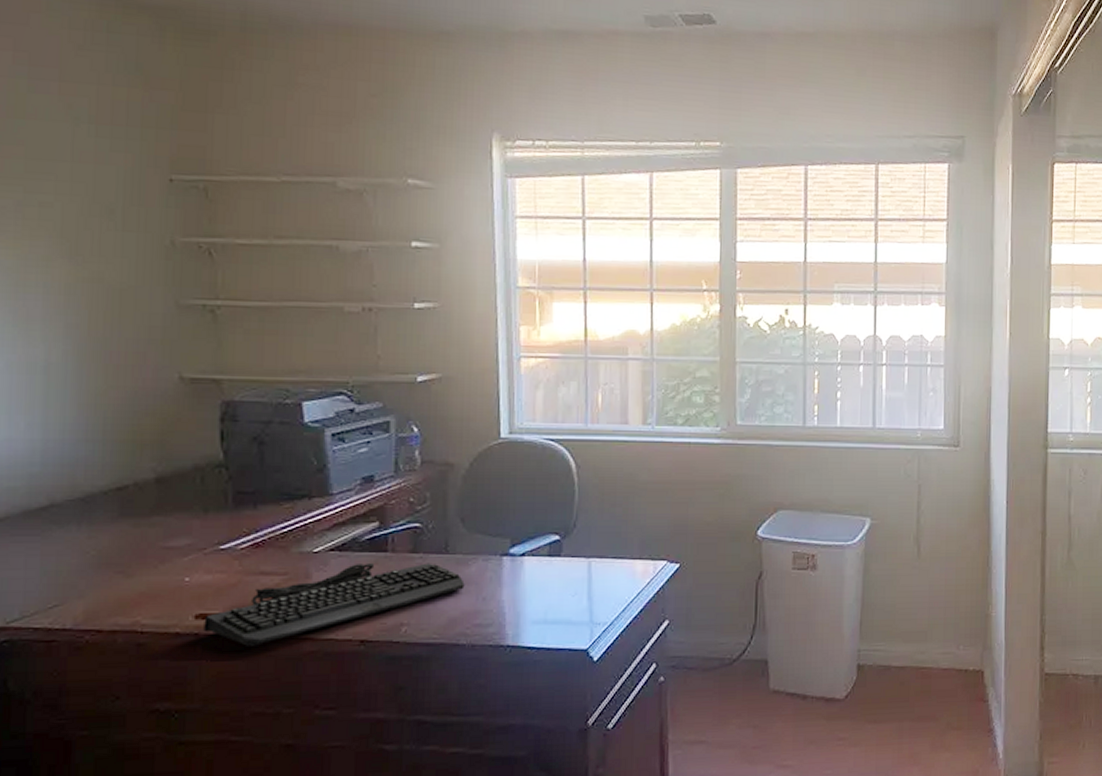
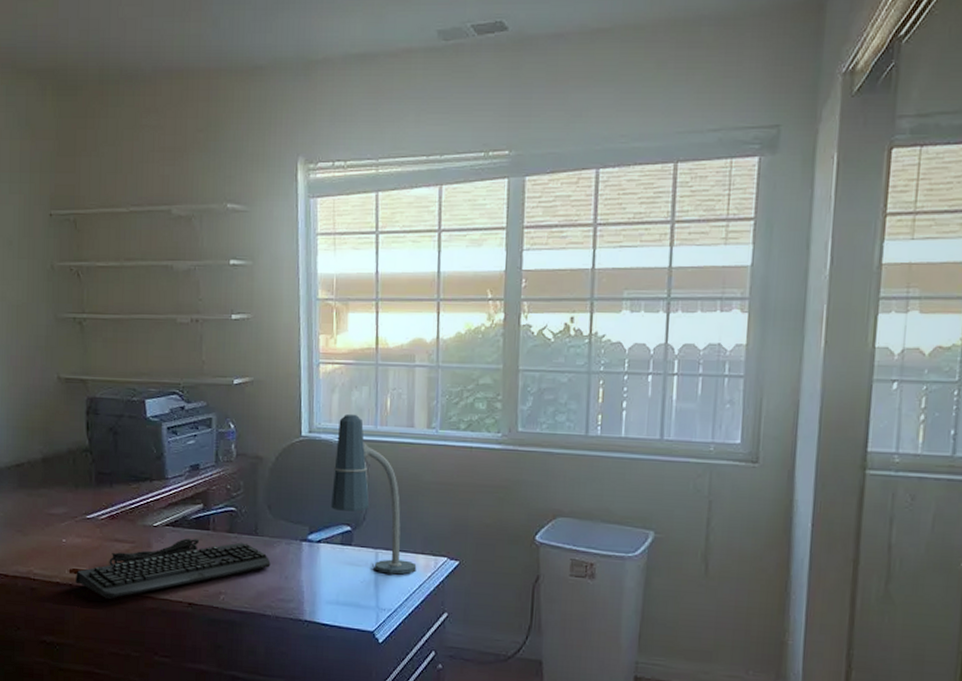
desk lamp: none [536,411,634,584] -> present [331,413,417,575]

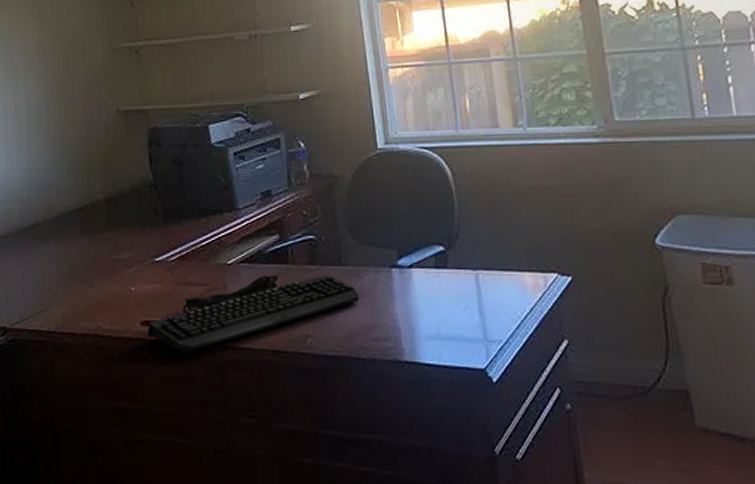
desk lamp: present [331,413,417,575] -> none [416,119,525,298]

